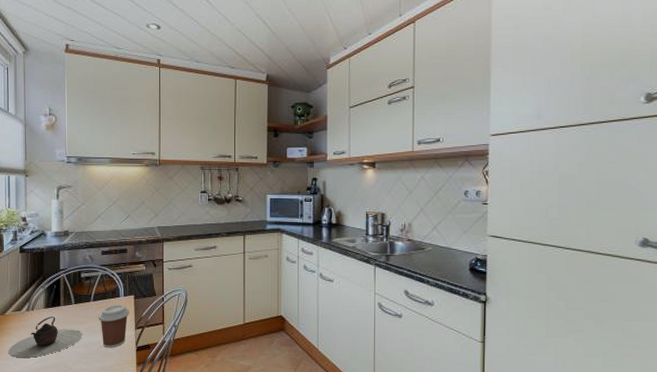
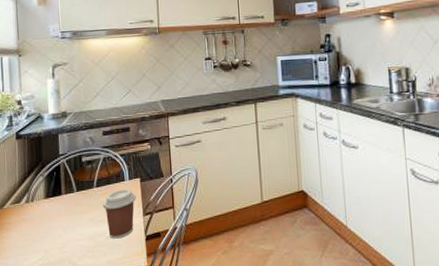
teapot: present [8,316,82,358] -> none [8,207,87,256]

